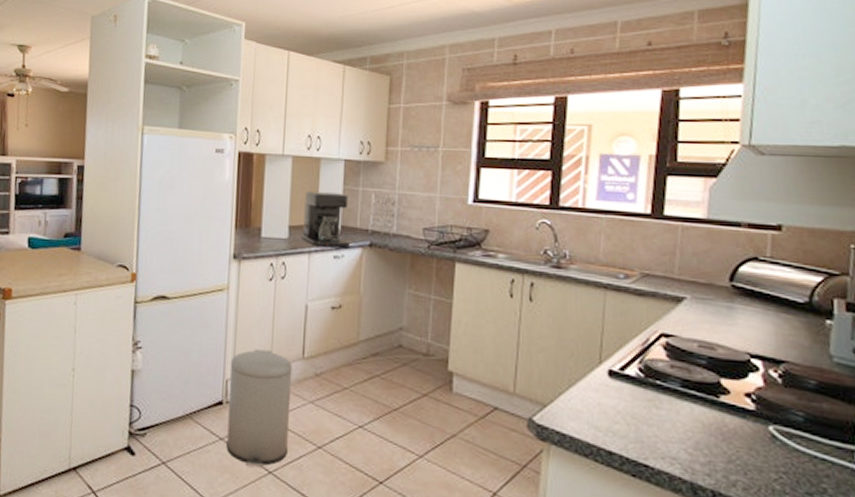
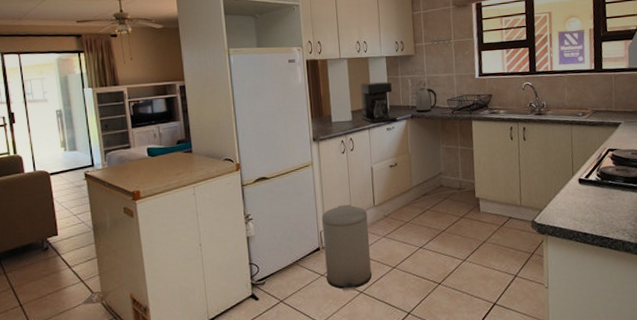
kettle: none [376,208,409,242] -> present [415,88,437,113]

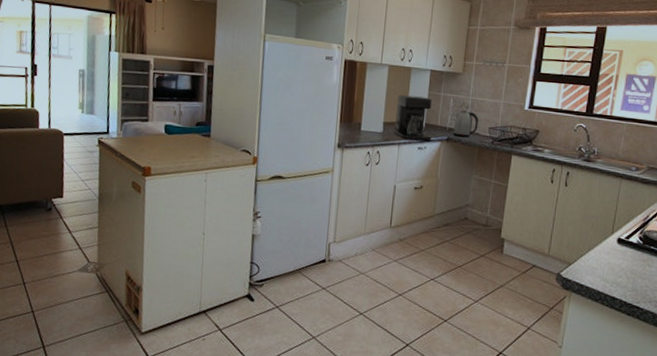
pedal bin: present [321,204,372,291] -> none [327,219,382,310]

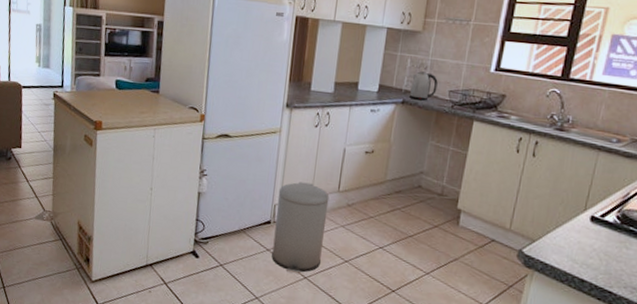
pedal bin: none [327,219,382,310] -> present [272,181,330,273]
coffee maker: present [393,94,432,142] -> none [345,53,387,104]

